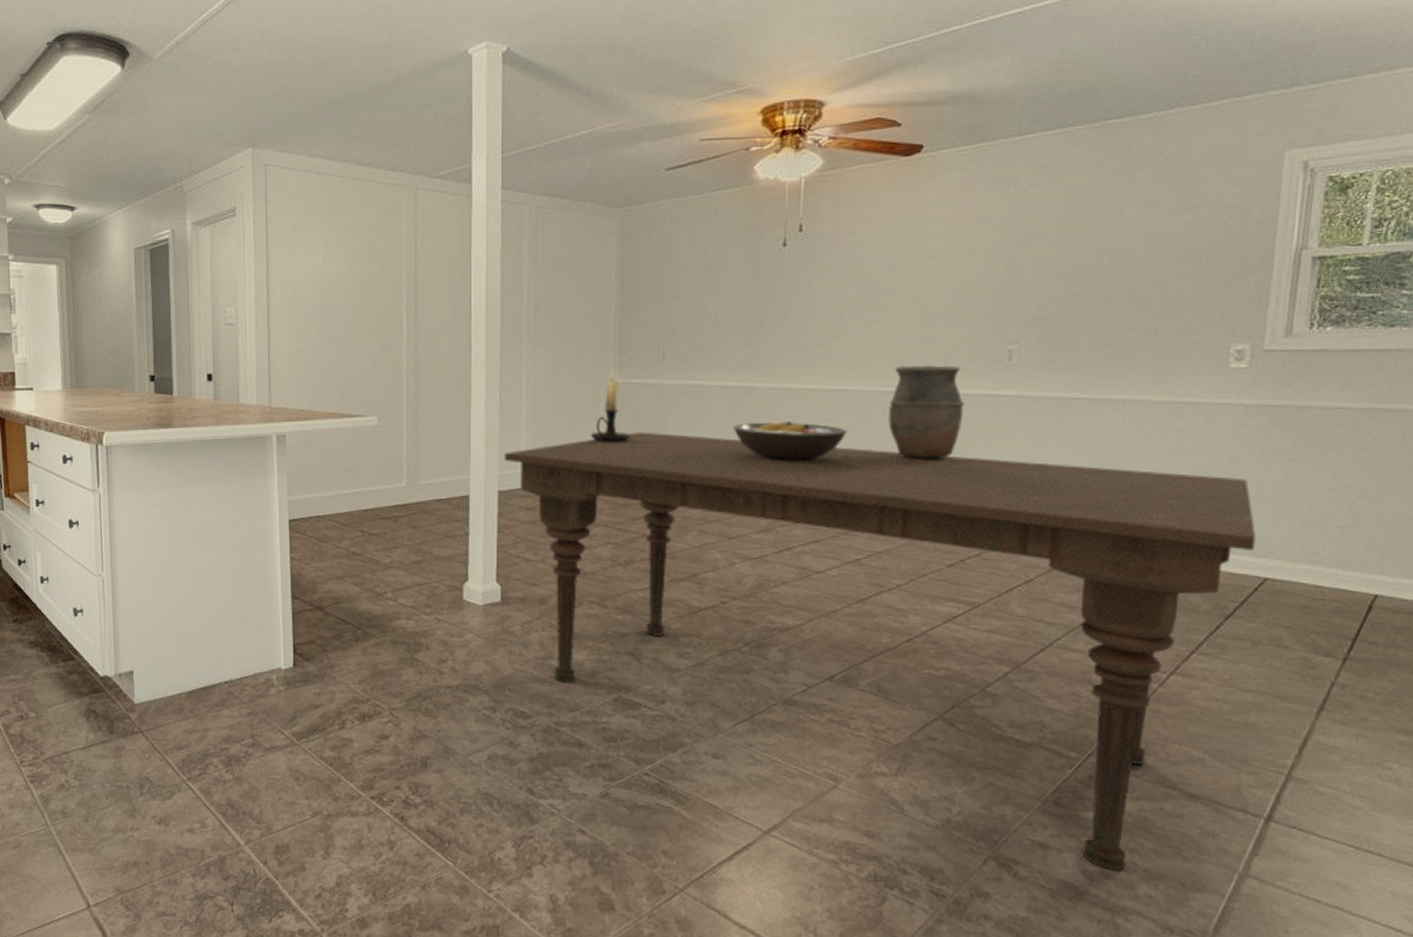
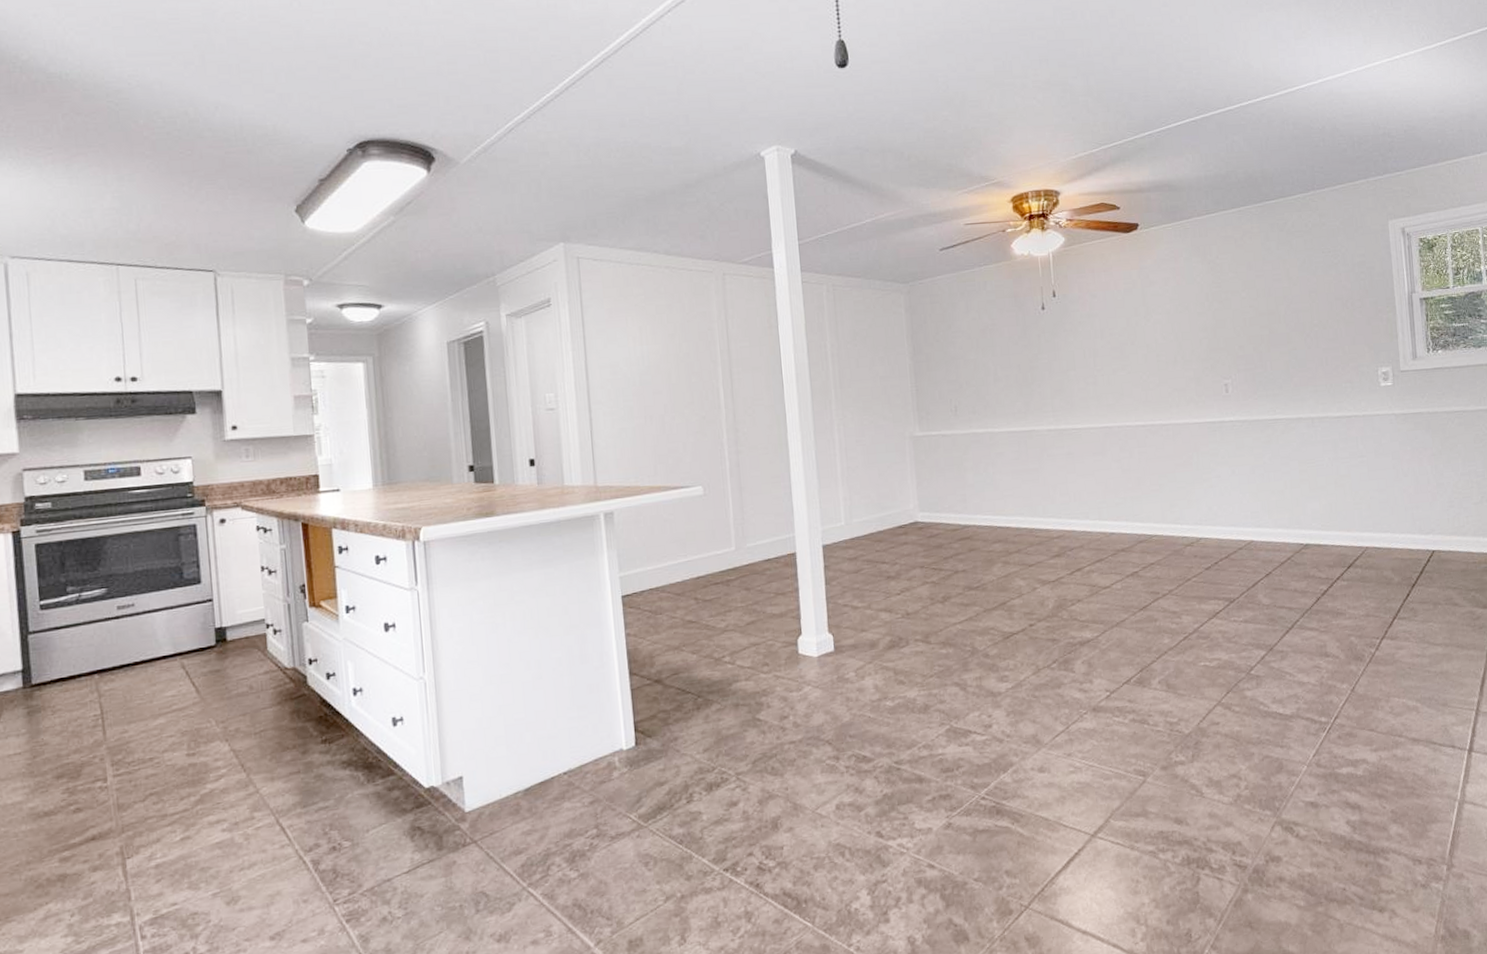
dining table: present [504,432,1257,871] -> none [824,472,1422,817]
candle holder: present [591,370,631,442] -> none [901,425,935,491]
fruit bowl: present [732,422,848,461] -> none [1020,457,1113,492]
vase: present [887,365,965,459] -> none [1142,400,1199,481]

